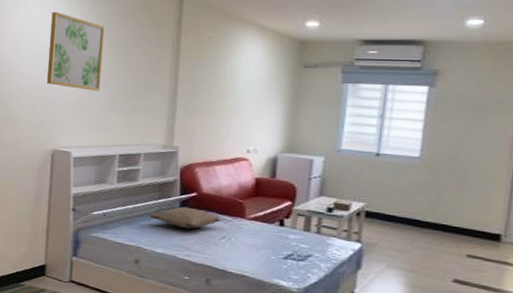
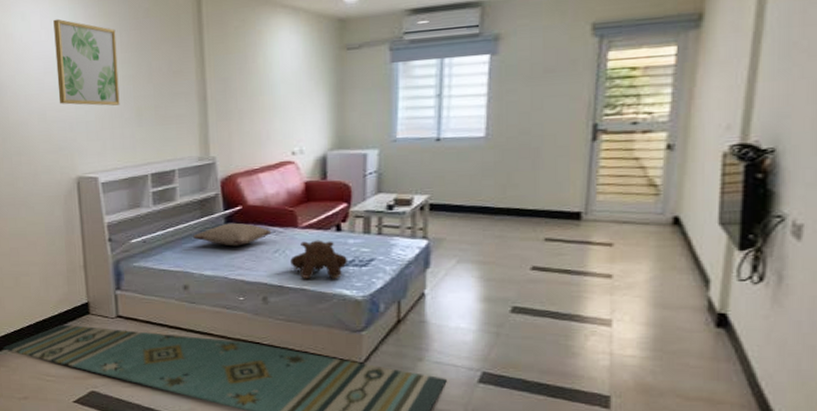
teddy bear: none [235,231,288,270] -> present [290,240,348,279]

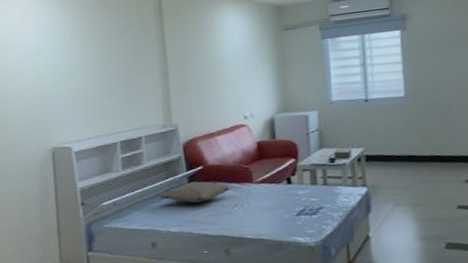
wall art: present [53,18,120,106] -> none [33,12,92,84]
teddy bear: present [290,240,348,279] -> none [248,192,300,230]

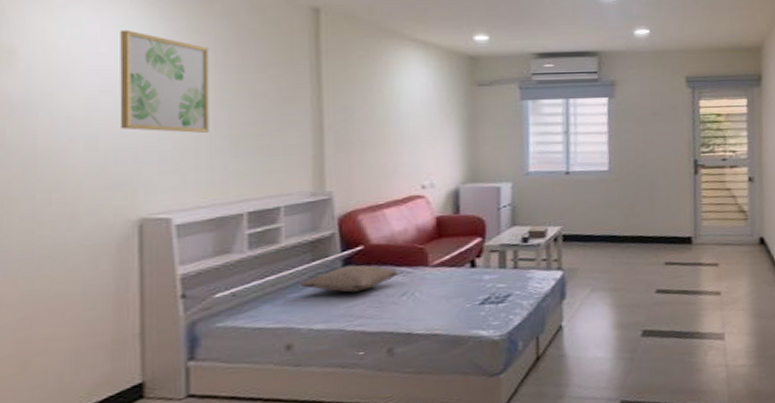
wall art: none [33,12,92,84] -> present [119,29,209,133]

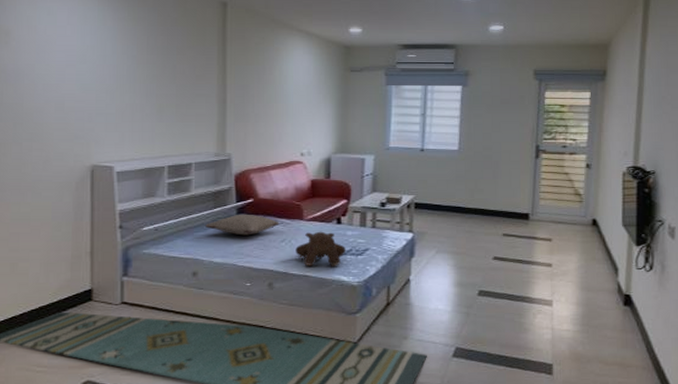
wall art: present [119,29,209,133] -> none [79,17,143,101]
teddy bear: none [420,278,484,323] -> present [295,231,347,267]

